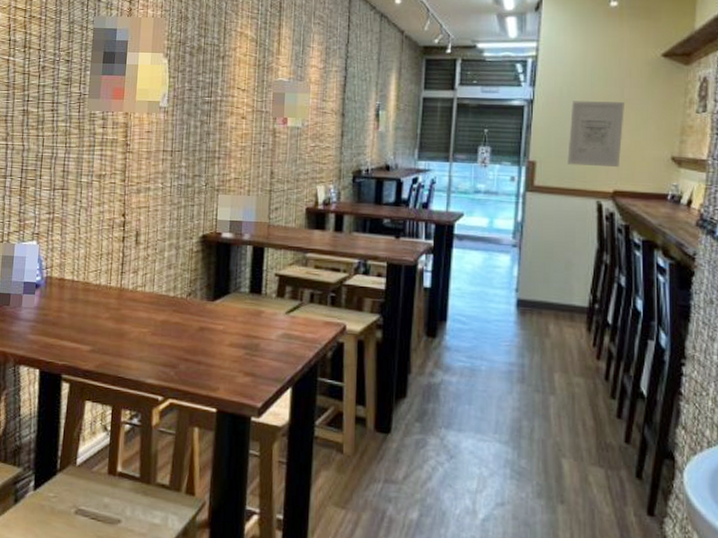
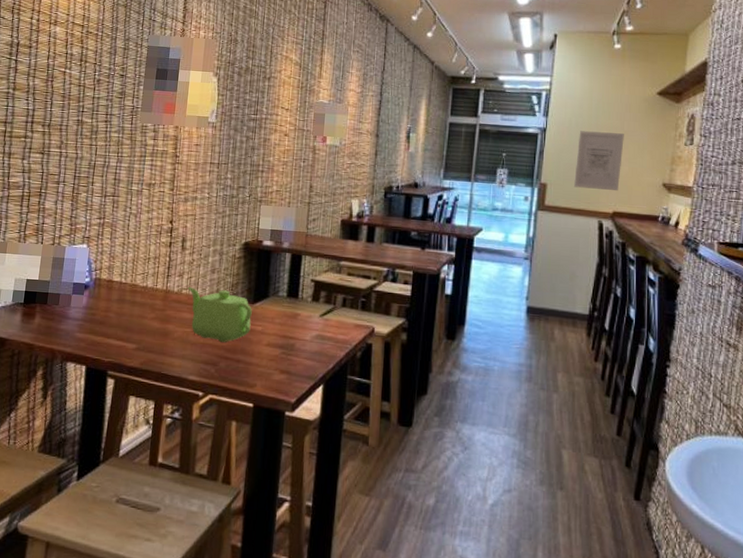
teapot: none [143,285,212,343] -> present [188,287,252,342]

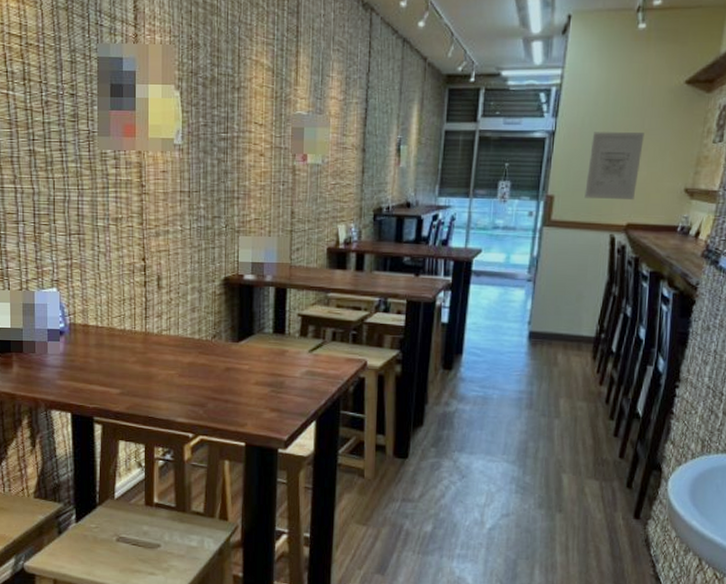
teapot: present [188,287,252,342] -> none [168,328,237,383]

